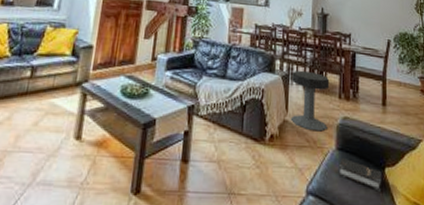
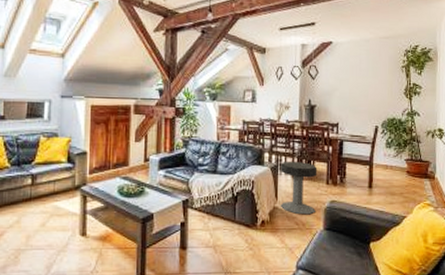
hardback book: present [338,157,382,192] -> none [326,236,367,263]

